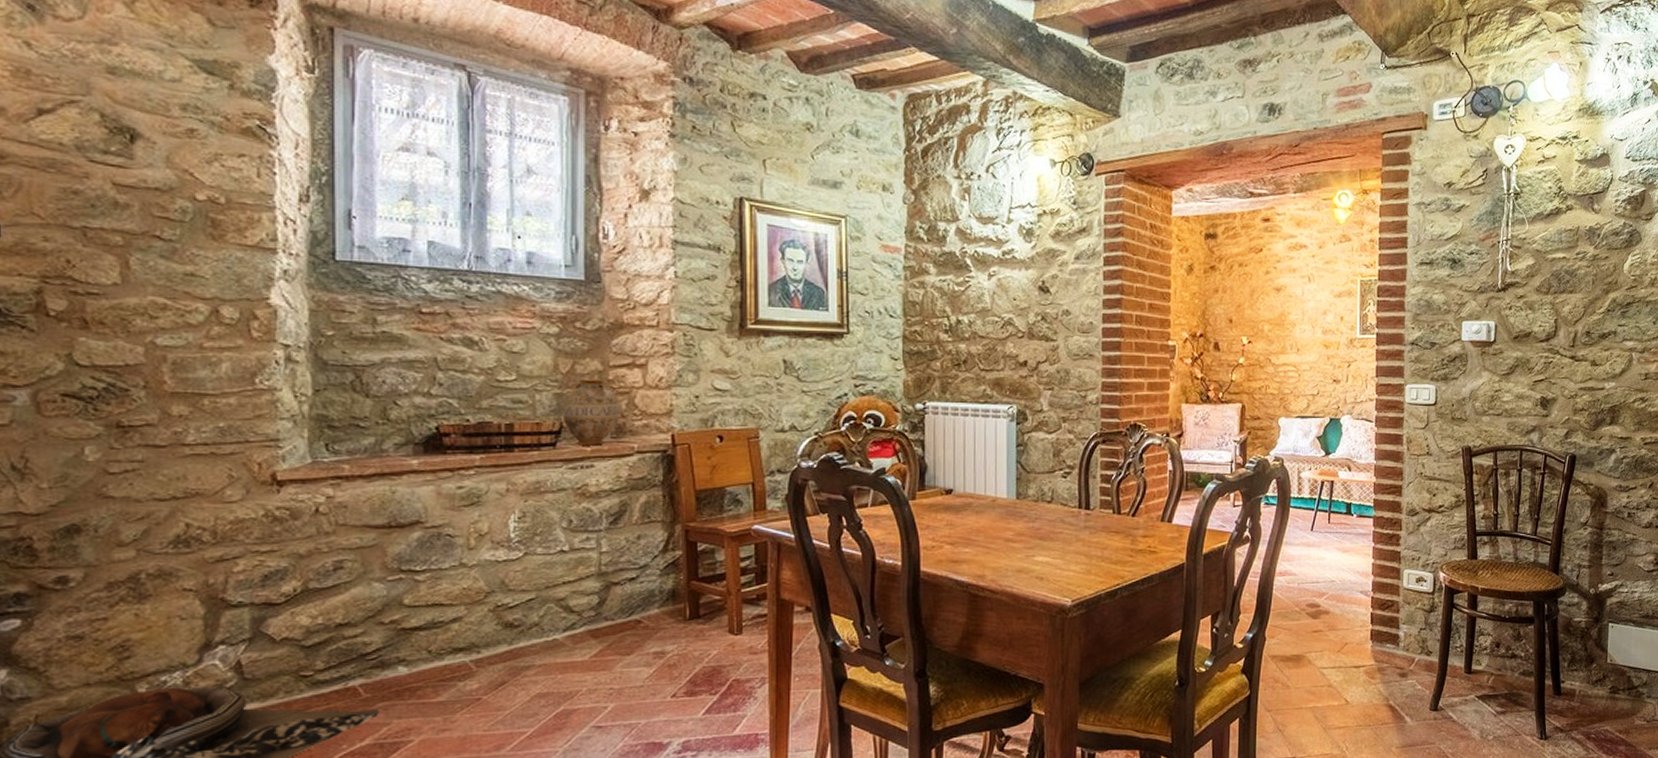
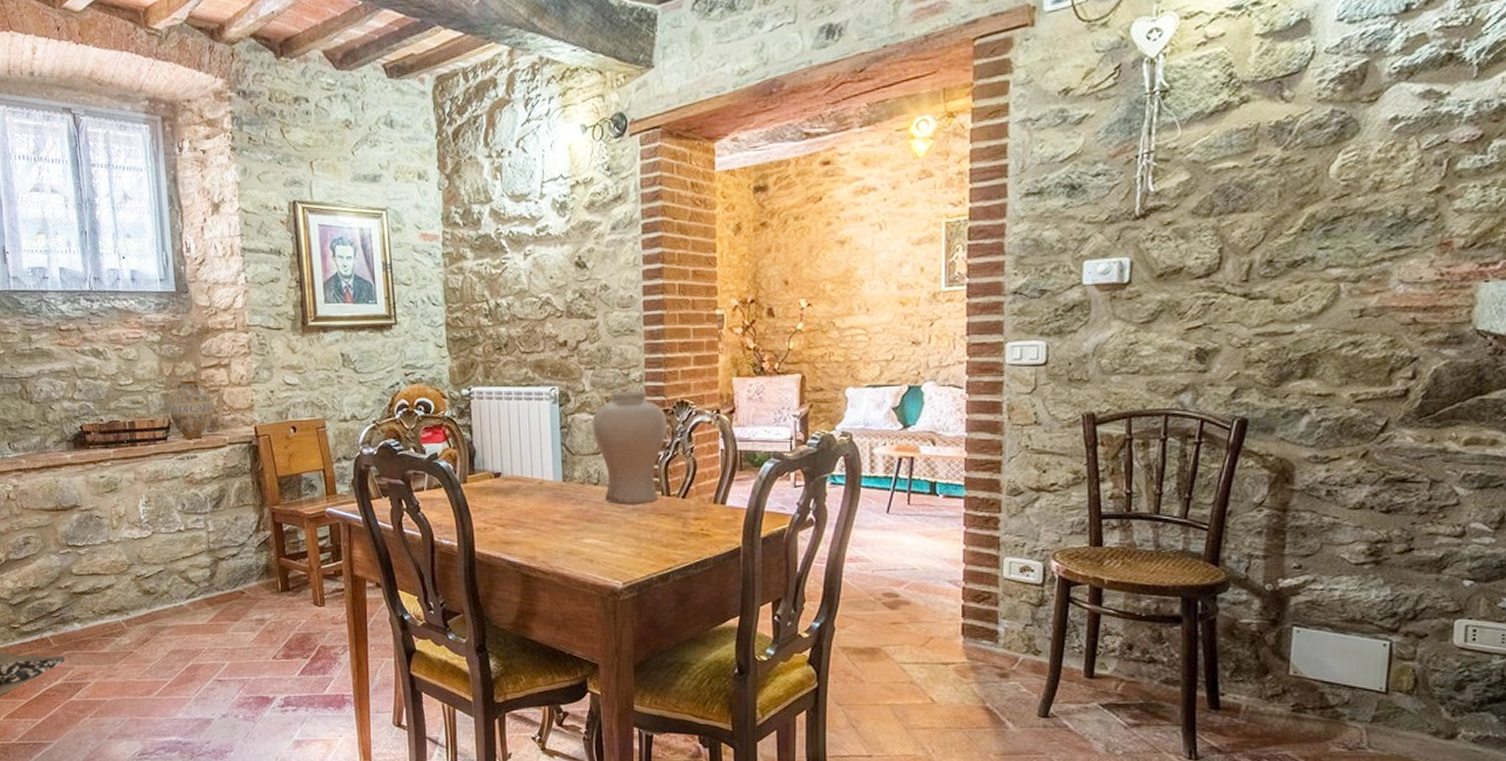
vase: none [1048,411,1121,523] -> present [592,390,668,505]

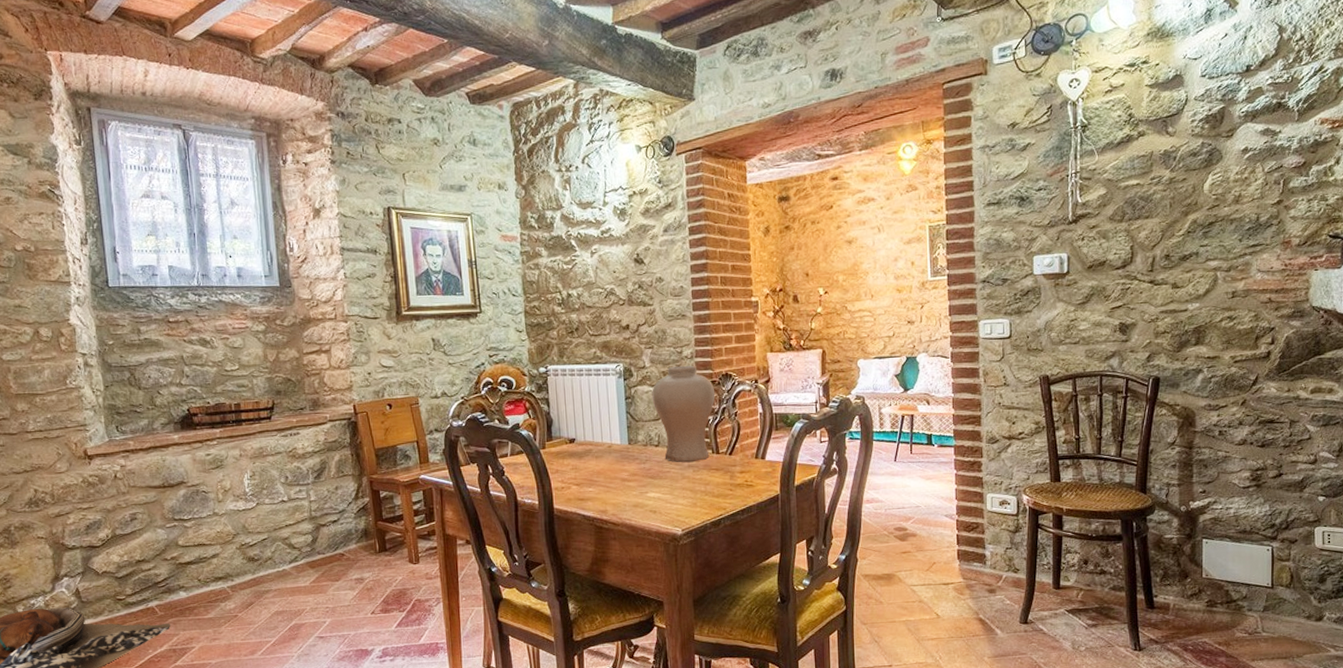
ceramic jug: present [166,380,215,439] -> none [270,364,316,418]

